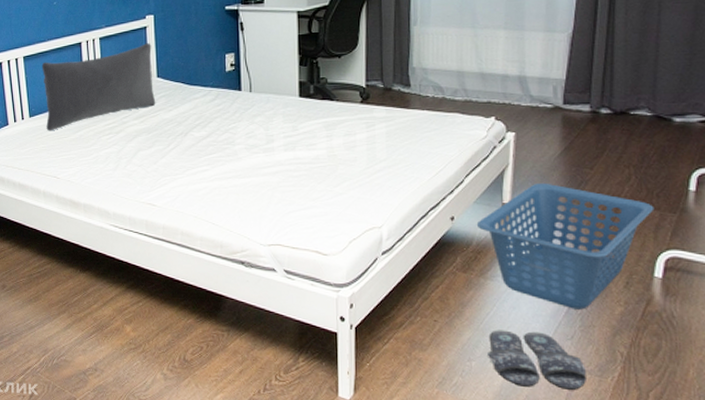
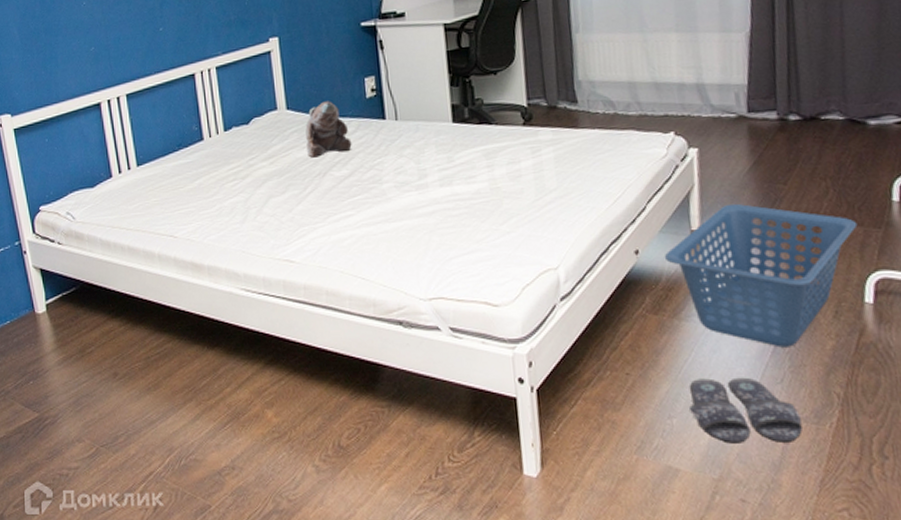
pillow: present [41,43,156,131] -> none [148,70,287,182]
stuffed animal: none [172,72,211,120] -> present [305,101,352,158]

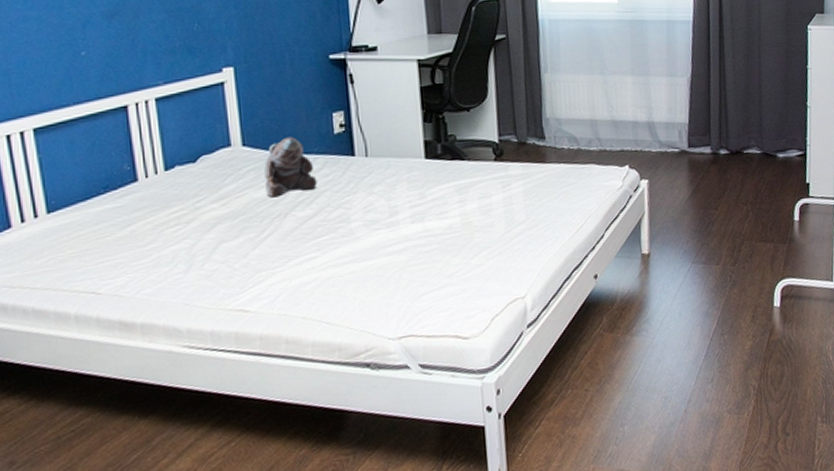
laundry basket: present [664,203,858,348] -> none [619,228,770,352]
slippers: present [689,377,802,444] -> none [638,380,727,441]

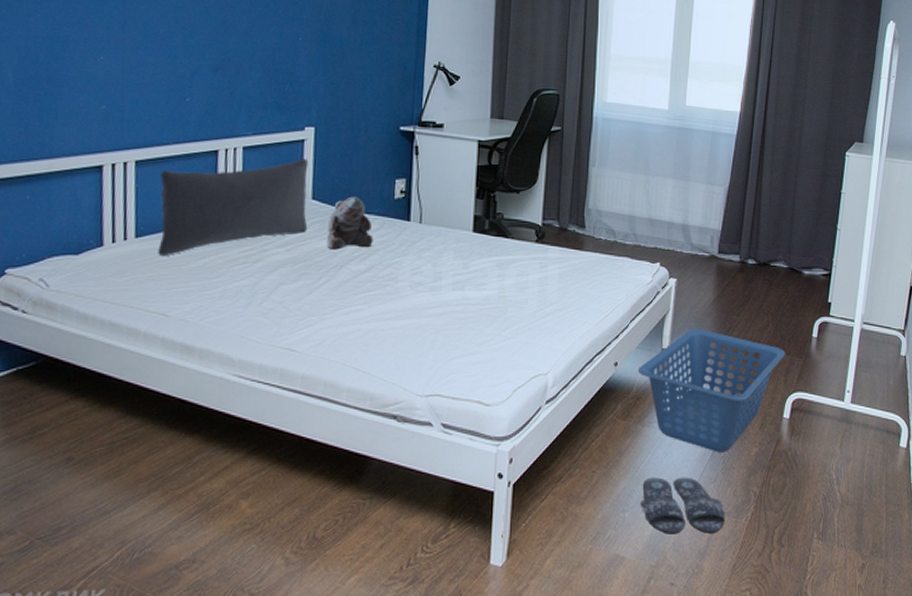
pillow: none [64,103,242,231] -> present [158,159,309,257]
laundry basket: none [619,228,770,352] -> present [637,328,786,452]
slippers: none [638,380,727,441] -> present [640,477,725,534]

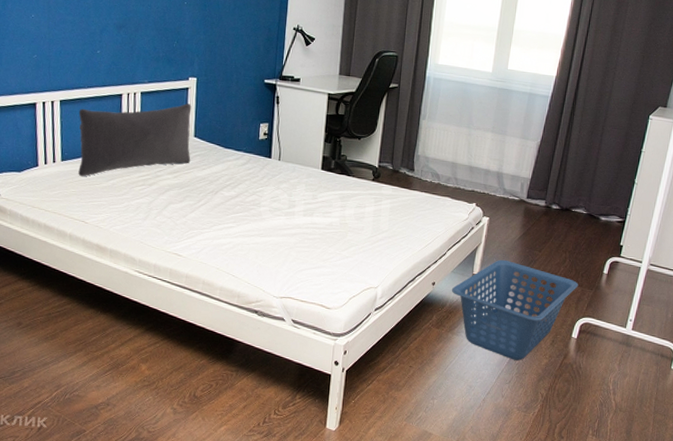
stuffed animal: present [327,196,373,250] -> none [205,136,242,179]
slippers: present [640,477,725,534] -> none [447,375,516,422]

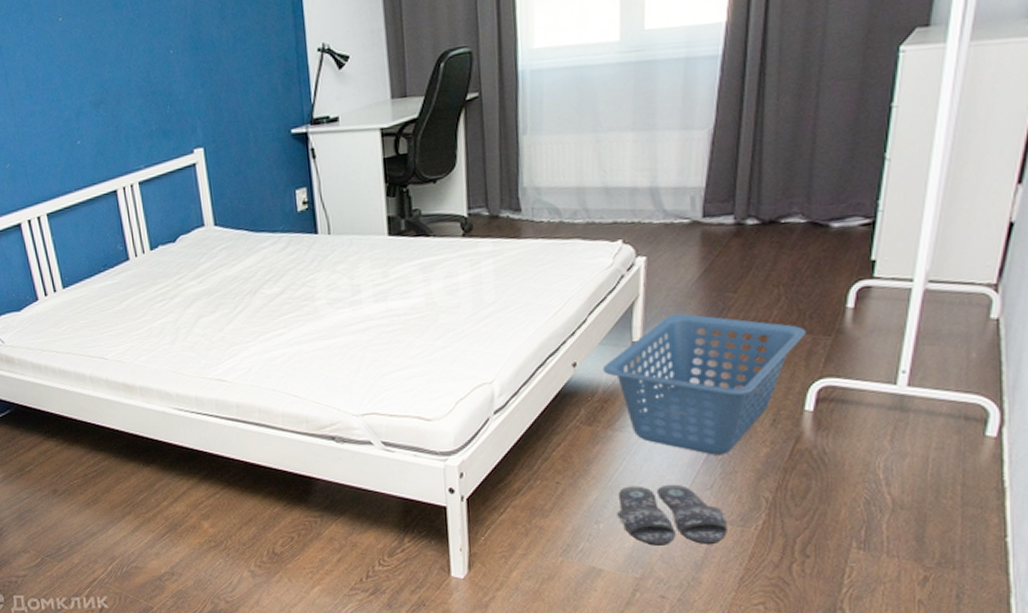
pillow: present [78,103,192,177] -> none [70,184,216,304]
slippers: none [447,375,516,422] -> present [617,484,727,546]

